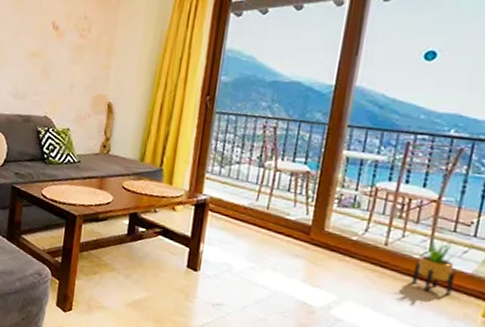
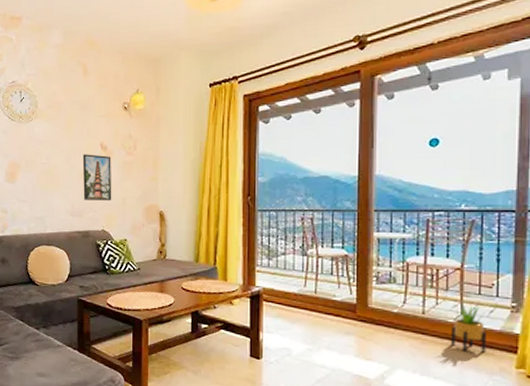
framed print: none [28,32,63,85] -> present [82,154,112,200]

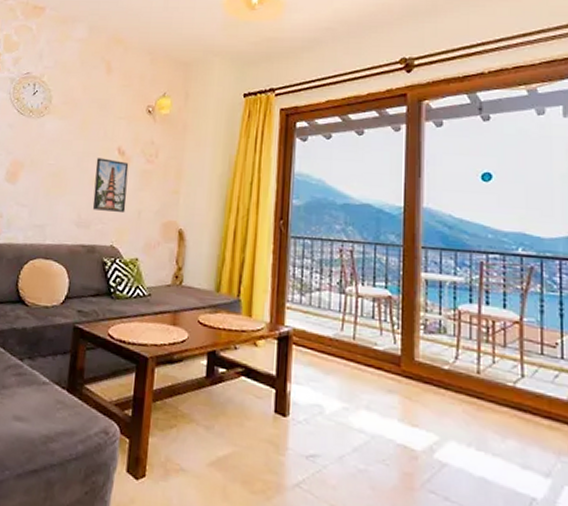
potted plant: present [450,302,486,352] -> none [510,362,552,426]

